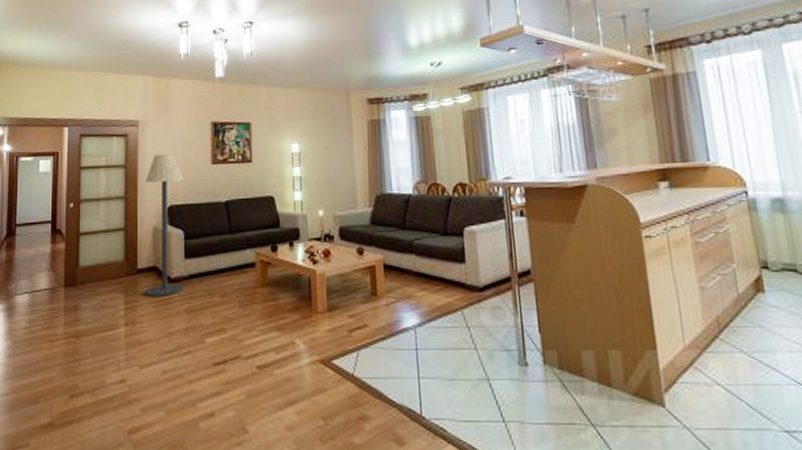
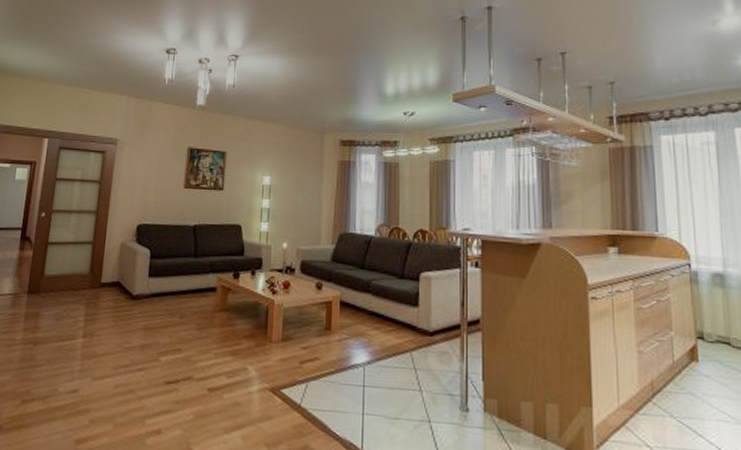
floor lamp: present [145,154,184,297] -> none [106,174,156,312]

